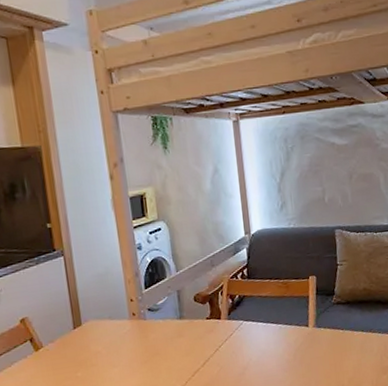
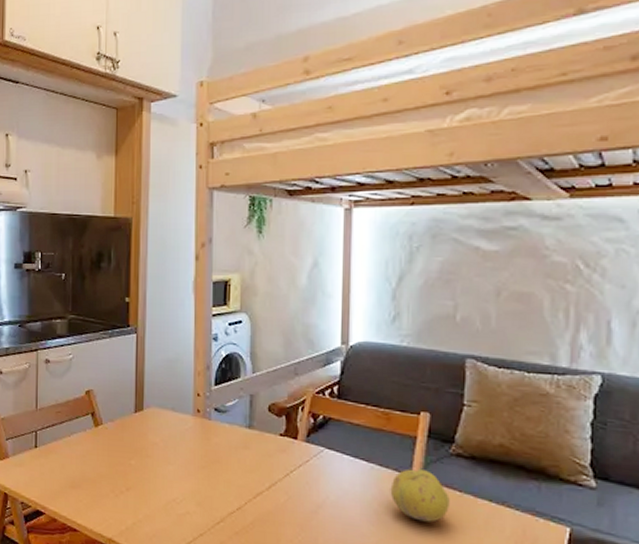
fruit: none [295,320,337,359] -> present [390,469,450,522]

